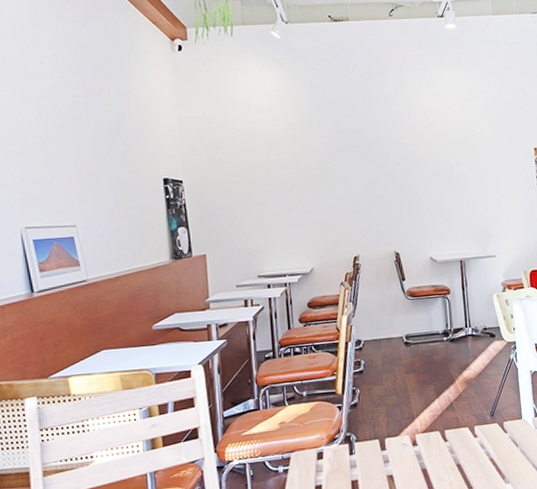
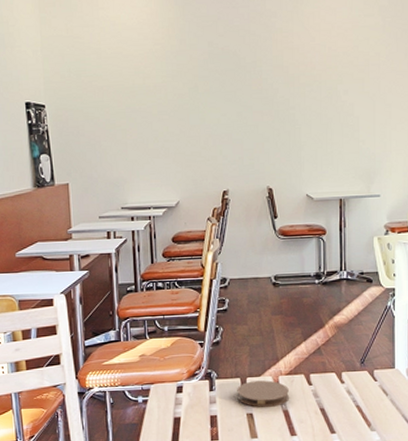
coaster: none [376,439,427,469] -> present [237,380,289,407]

